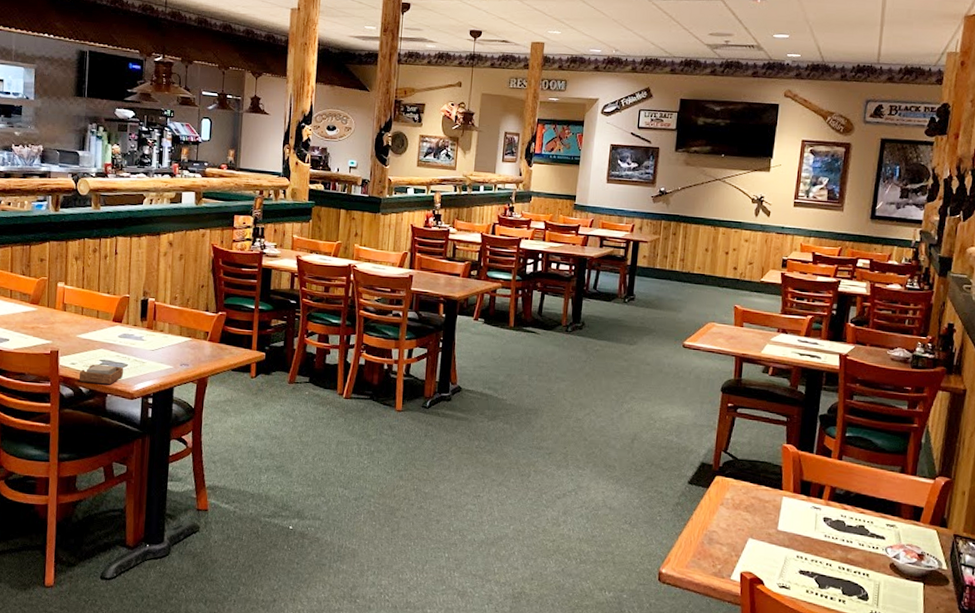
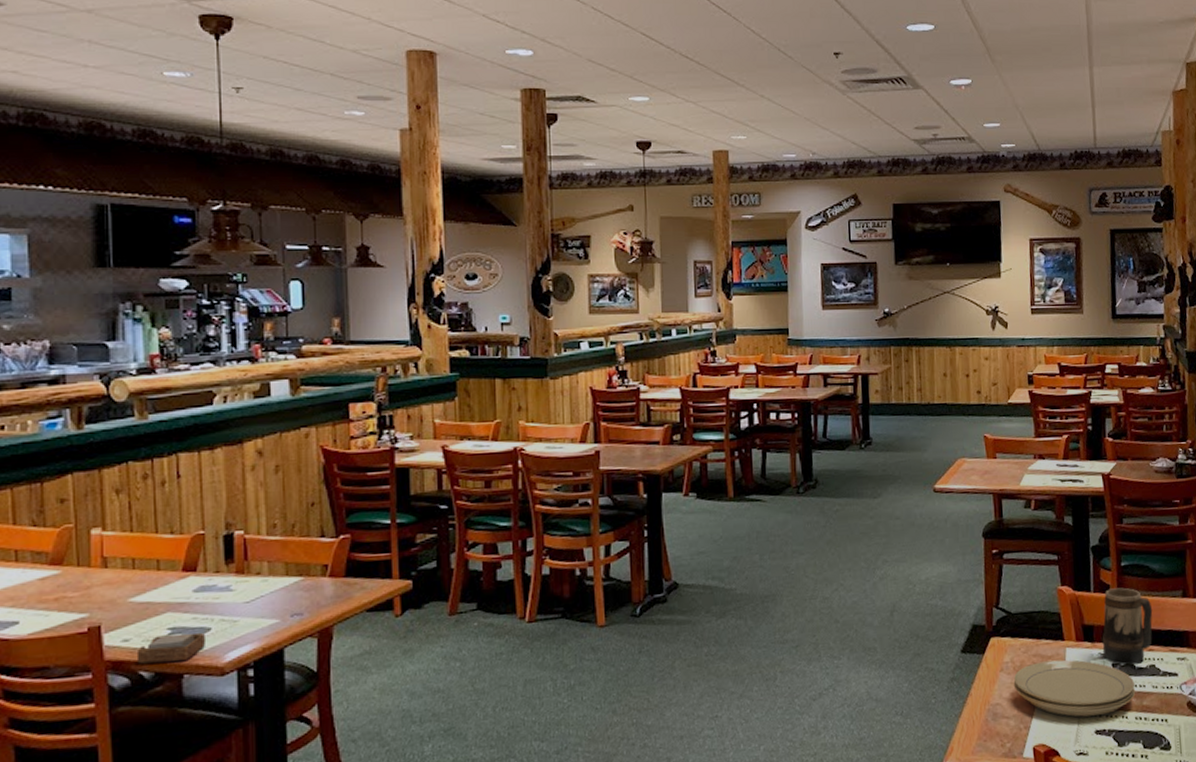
plate: none [730,504,843,559] -> present [1013,659,1136,717]
beer mug: none [816,454,870,522] -> present [1102,587,1153,666]

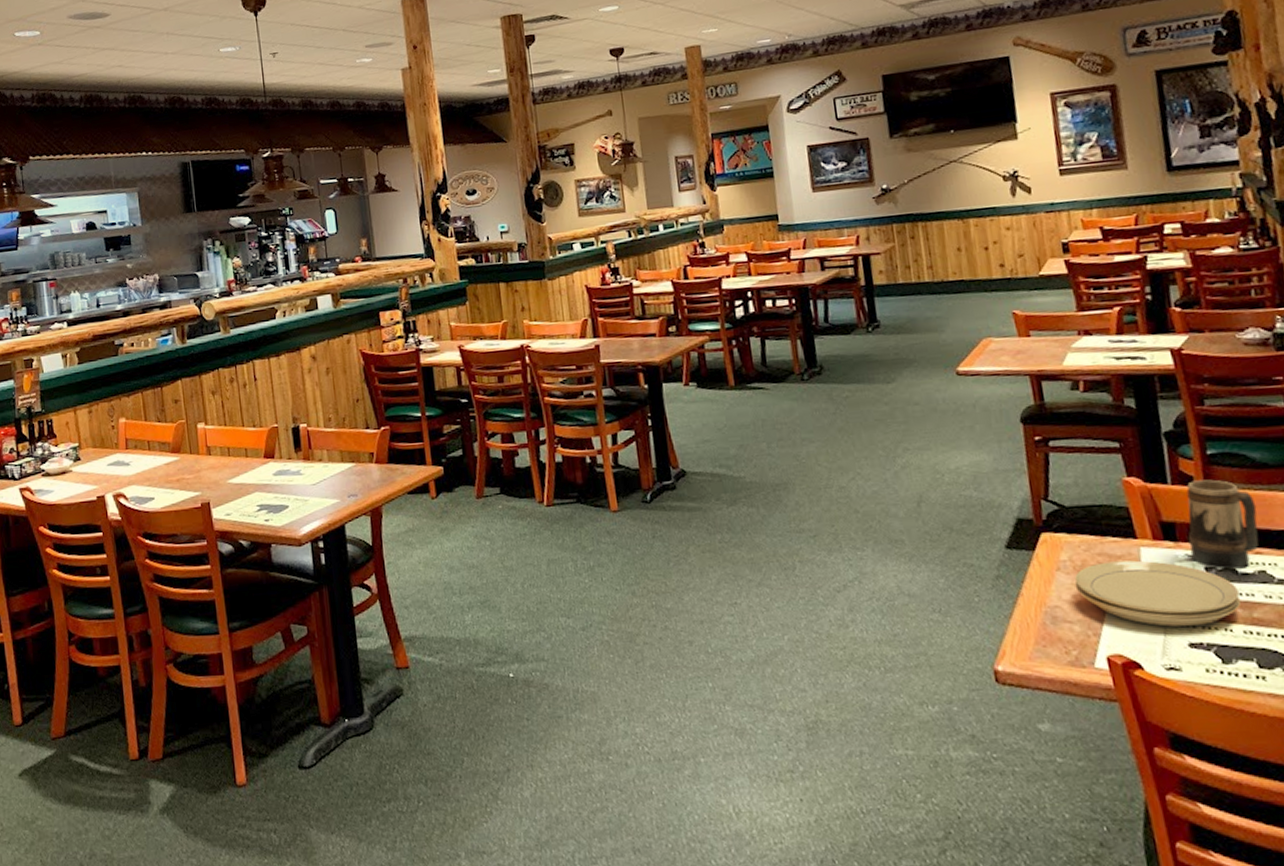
napkin holder: present [136,633,207,664] -> none [236,509,286,534]

